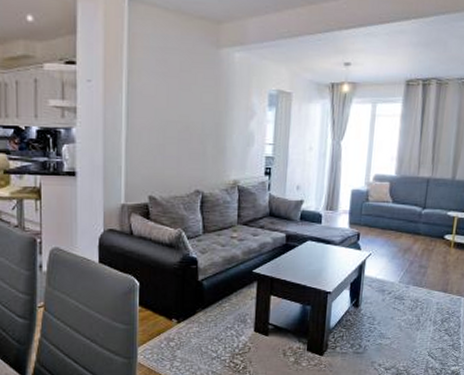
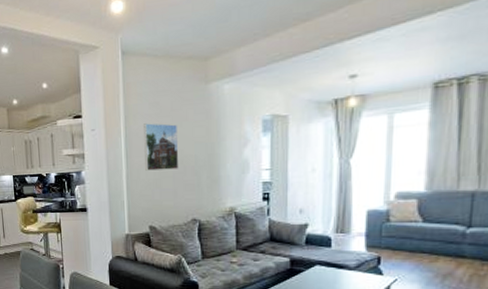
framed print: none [148,81,186,136] -> present [144,123,179,171]

